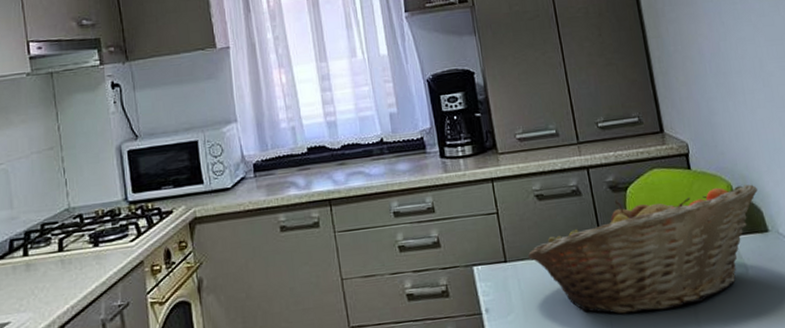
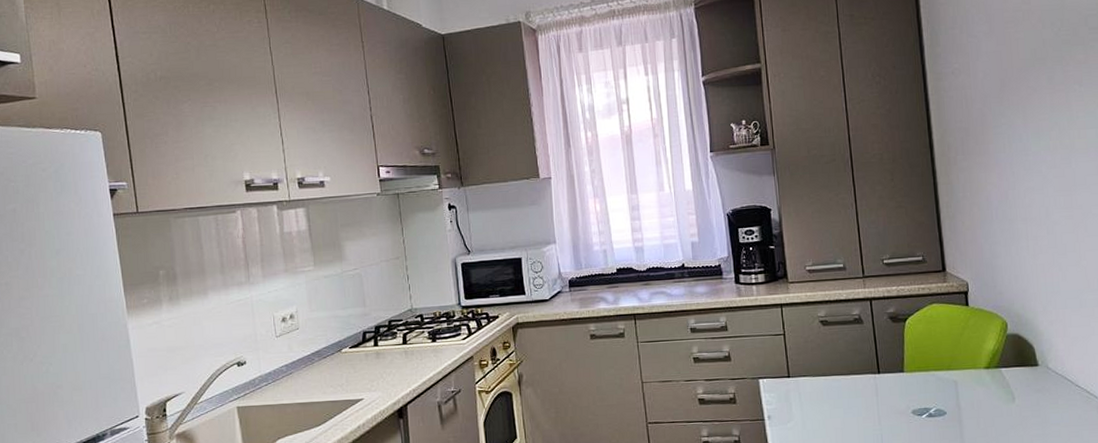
fruit basket: present [527,183,758,314] -> none [809,321,1031,429]

